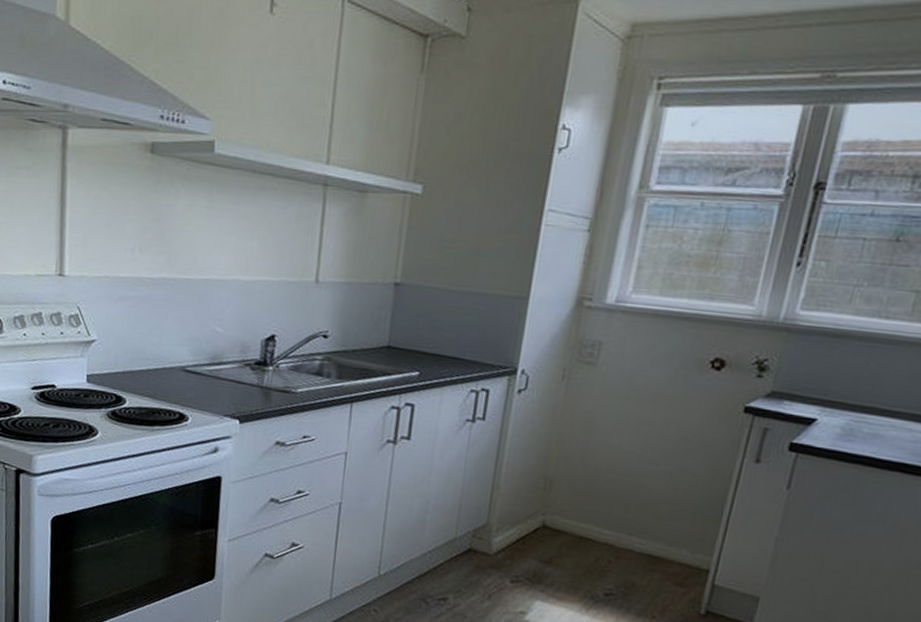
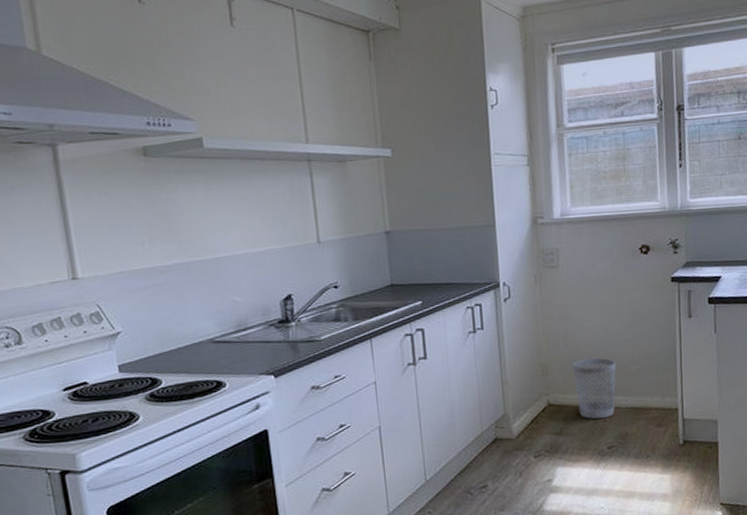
wastebasket: none [579,482,642,559] -> present [572,357,616,419]

